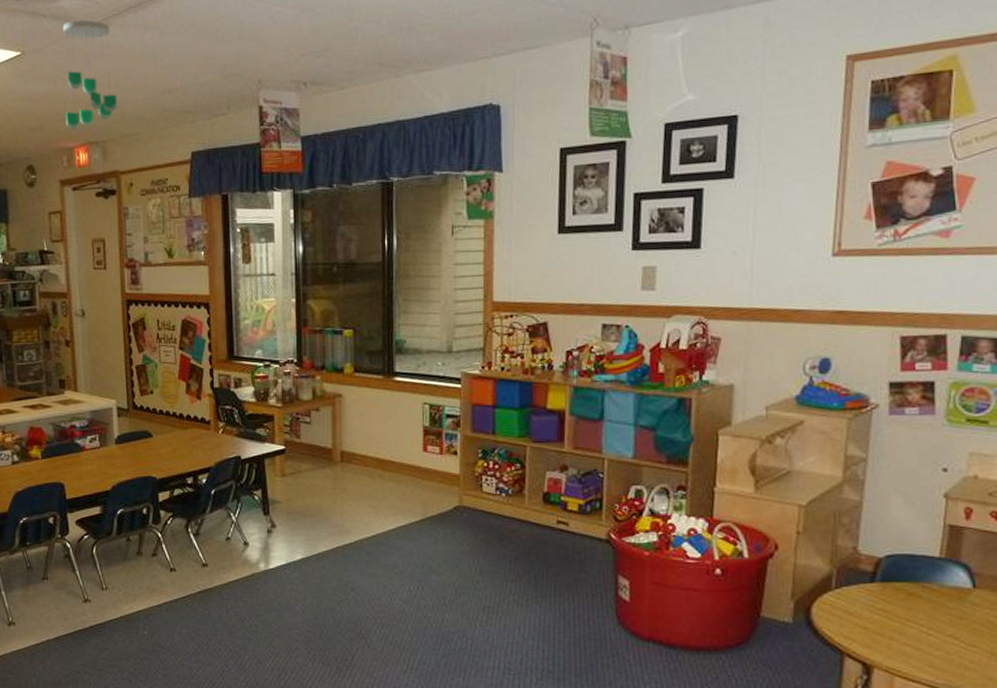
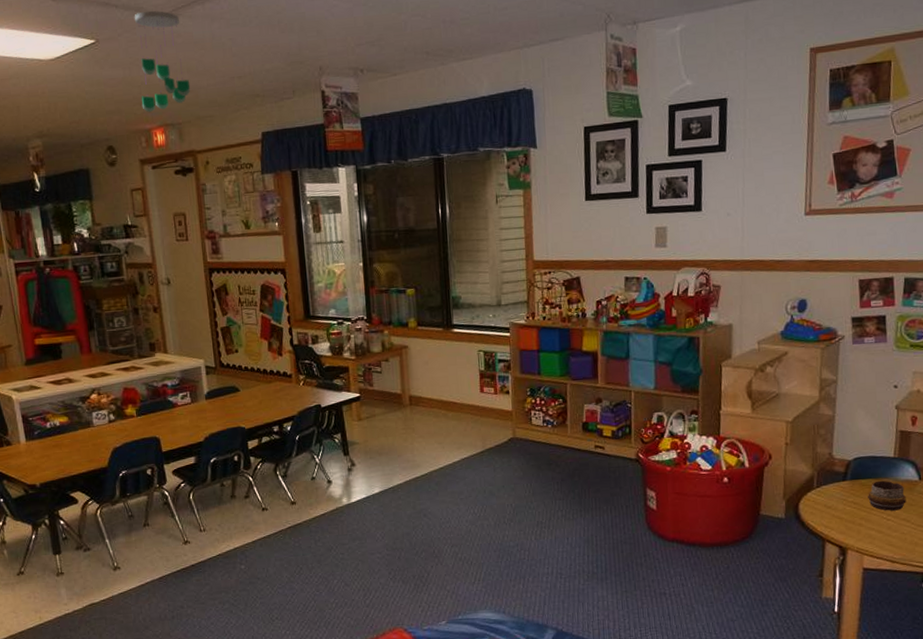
decorative bowl: none [903,585,954,624] -> present [868,480,906,511]

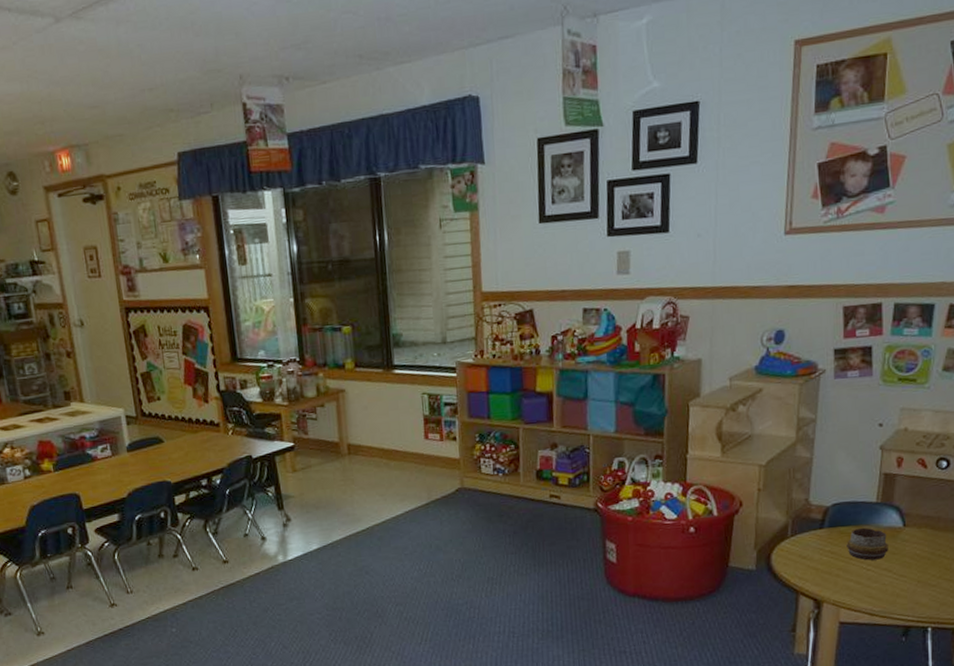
ceiling mobile: present [134,10,191,112] -> none [29,14,97,132]

